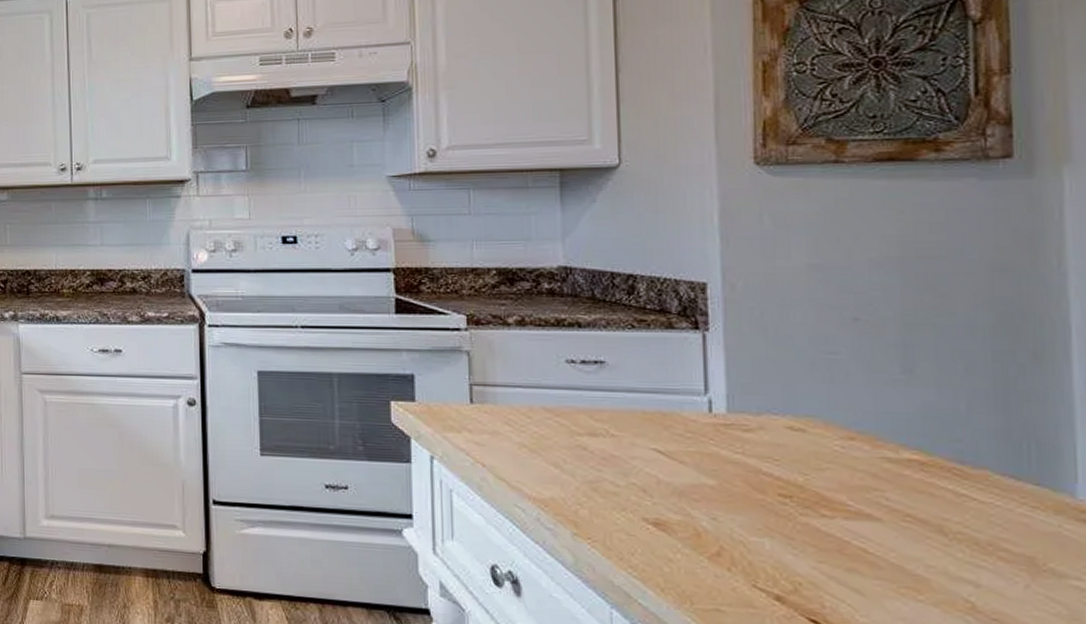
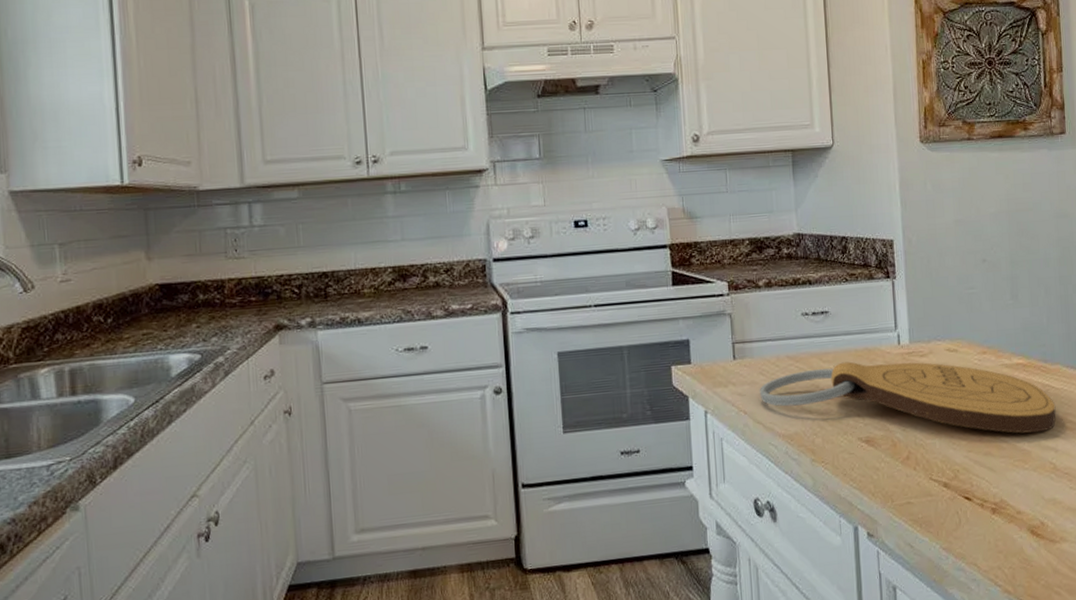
cutting board: none [503,424,979,557] -> present [759,361,1056,434]

